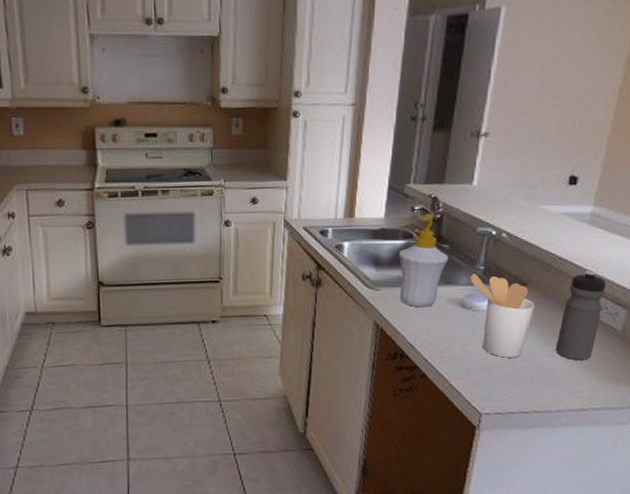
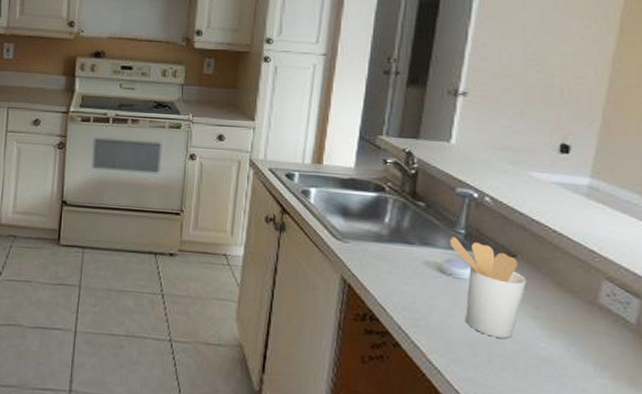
soap bottle: present [399,214,449,308] -> none [370,168,425,268]
water bottle: present [555,271,606,361] -> none [554,249,613,354]

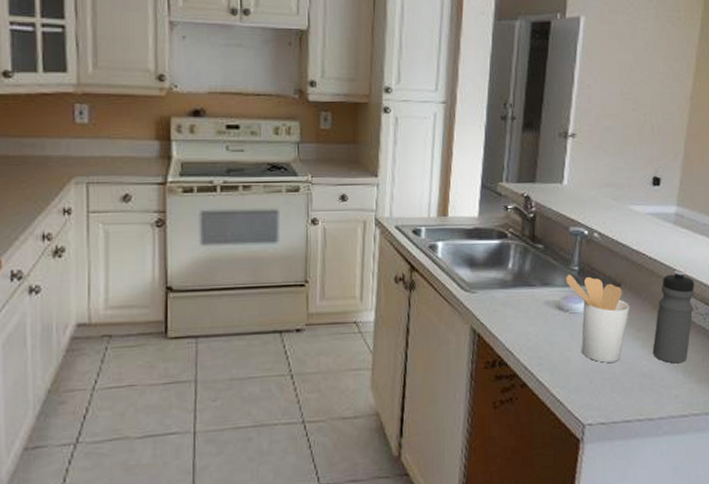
water bottle: none [554,249,613,354] -> present [652,271,695,364]

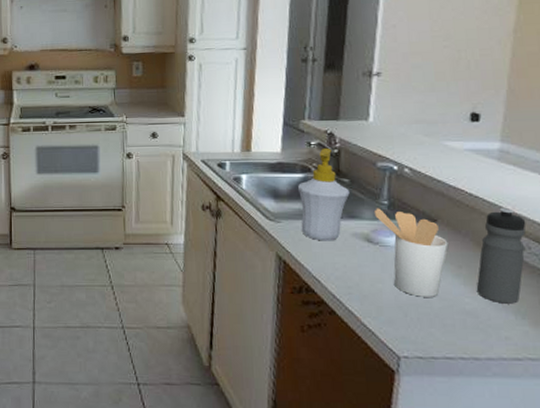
soap bottle: none [494,213,544,311] -> present [298,149,350,241]

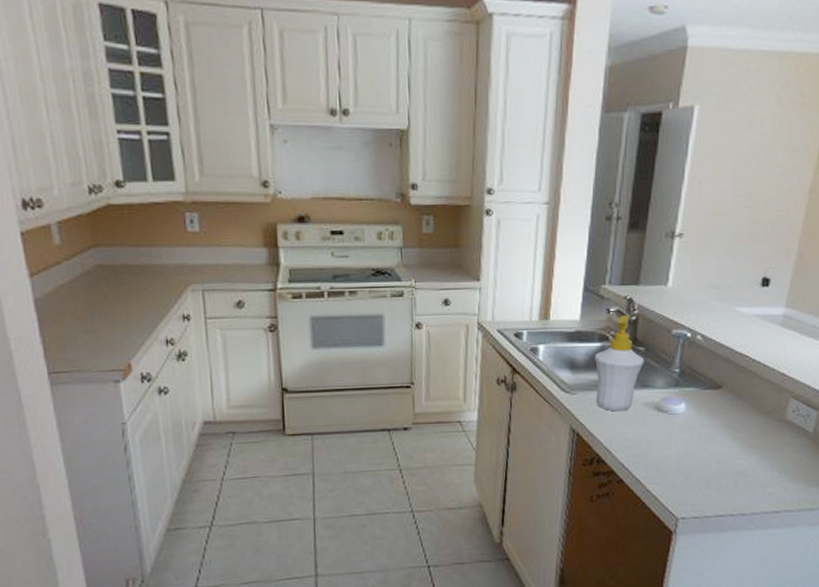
utensil holder: present [373,208,448,297] -> none [665,376,730,461]
water bottle: present [476,208,526,304] -> none [749,373,798,463]

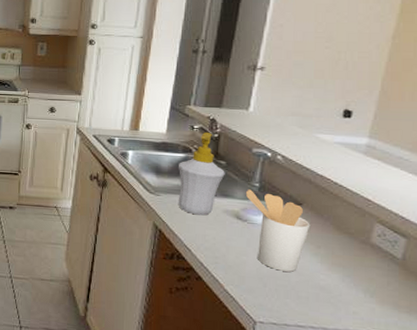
utensil holder: none [665,376,730,461] -> present [245,189,311,272]

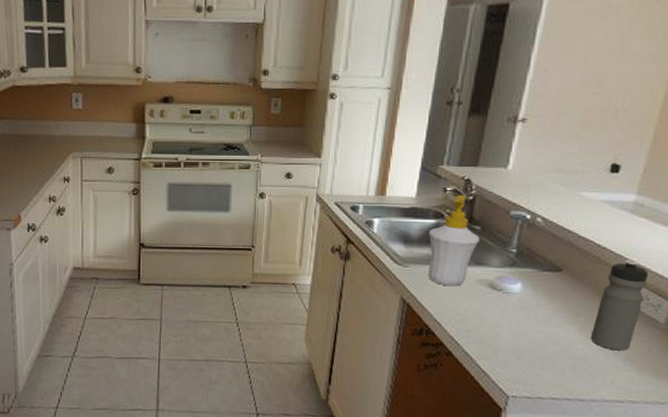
utensil holder: present [245,189,311,272] -> none [501,256,570,342]
water bottle: none [331,198,384,283] -> present [590,260,649,351]

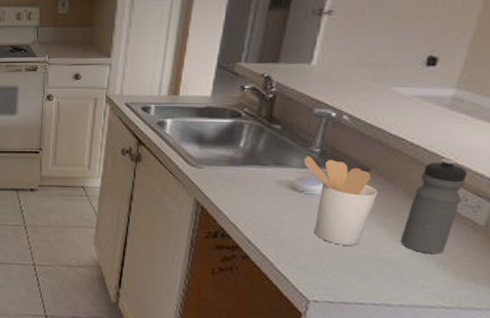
soap bottle: present [428,195,480,287] -> none [223,93,280,188]
utensil holder: none [501,256,570,342] -> present [303,156,379,246]

